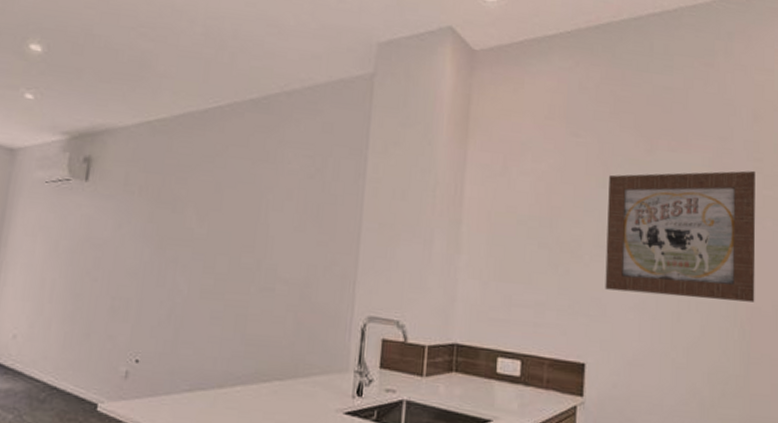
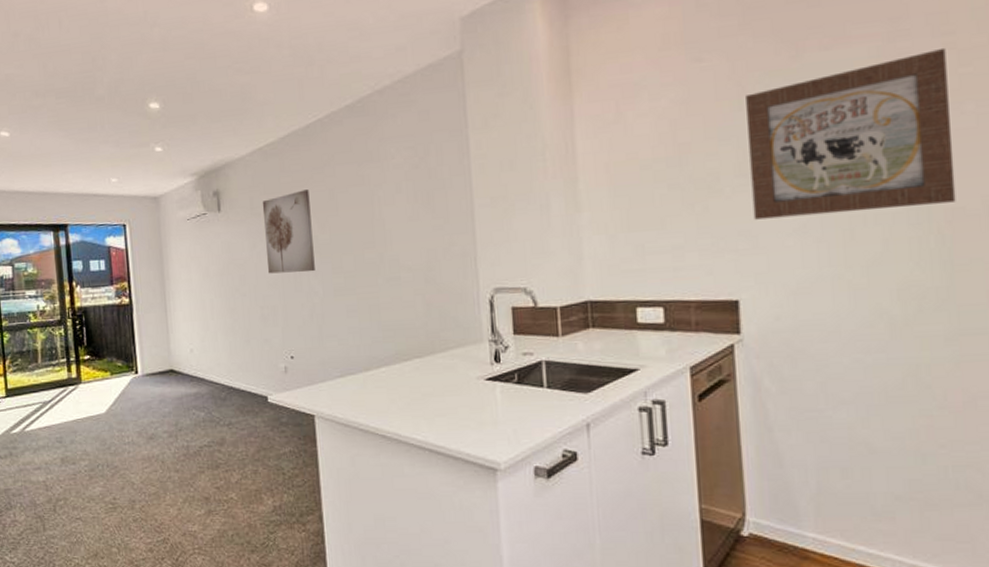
wall art: none [130,176,194,267] -> present [262,190,315,274]

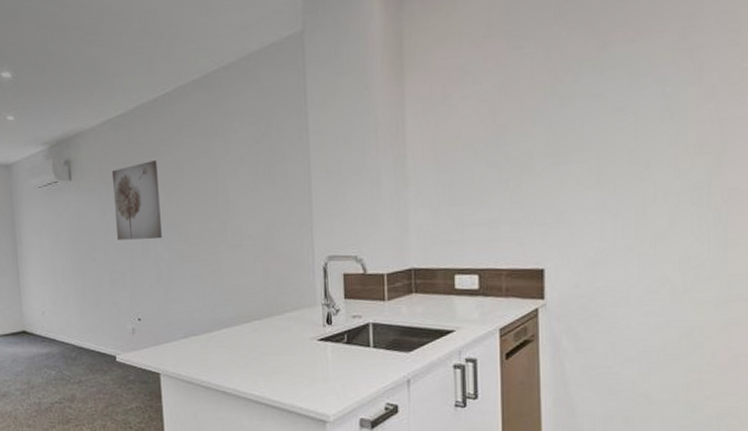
wall art: present [746,47,956,220] -> none [558,43,733,196]

